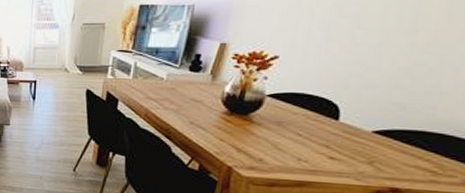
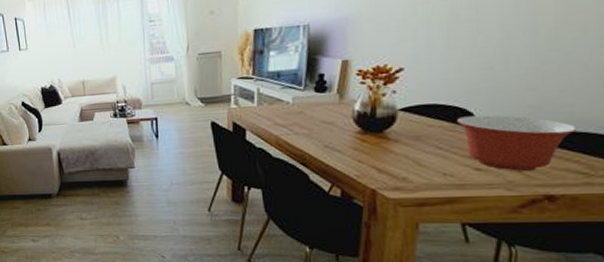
mixing bowl: none [320,108,436,164] -> present [456,115,578,171]

